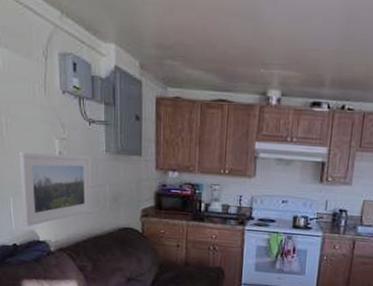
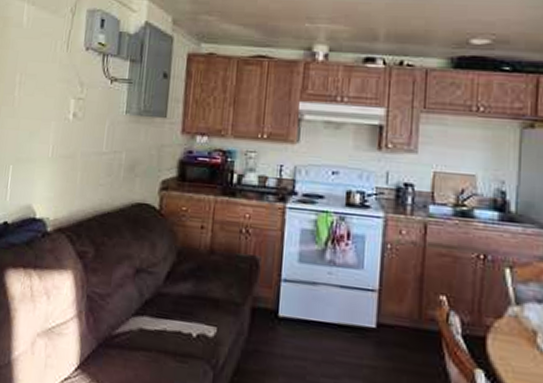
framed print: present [18,151,91,227] -> none [20,112,108,201]

